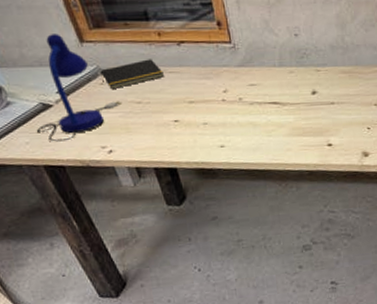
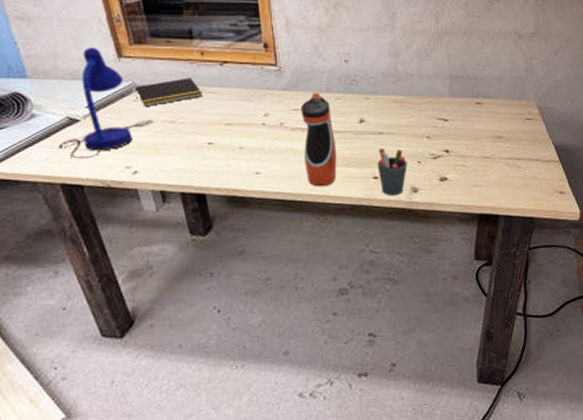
water bottle: none [256,67,295,156] -> present [300,93,337,187]
pen holder: none [330,117,358,161] -> present [377,148,407,196]

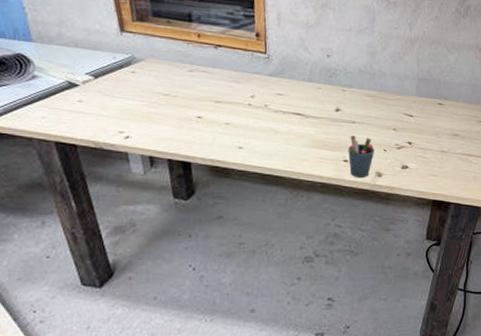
desk lamp: present [58,47,155,159] -> none [56,19,150,121]
notepad: present [135,78,202,106] -> none [133,56,196,79]
water bottle: present [300,93,337,187] -> none [283,81,314,165]

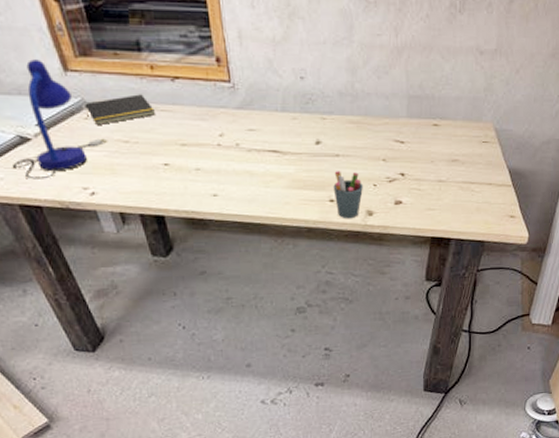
desk lamp: none [56,19,150,121] -> present [11,59,108,180]
notepad: none [133,56,196,79] -> present [85,94,155,125]

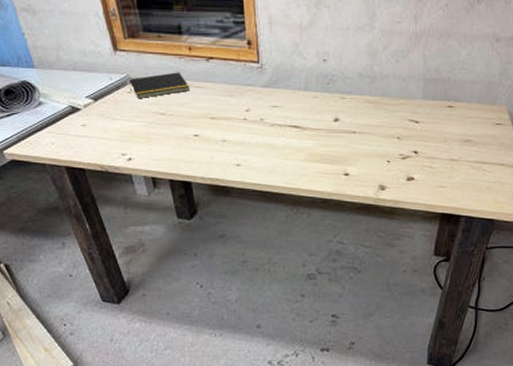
desk lamp: present [11,59,108,180] -> none [62,40,147,145]
pen holder: present [333,171,363,219] -> none [348,147,377,193]

